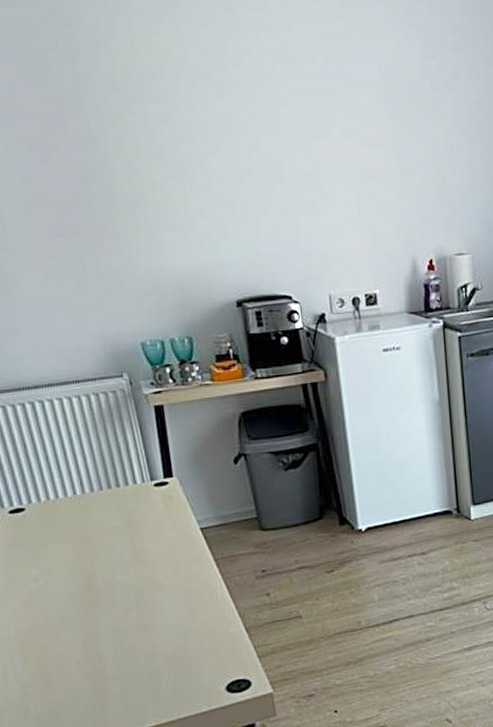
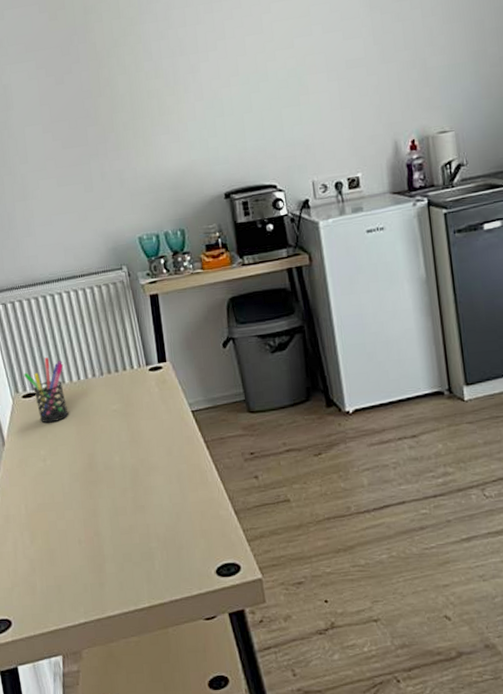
pen holder: none [9,470,64,541] -> present [23,357,69,423]

